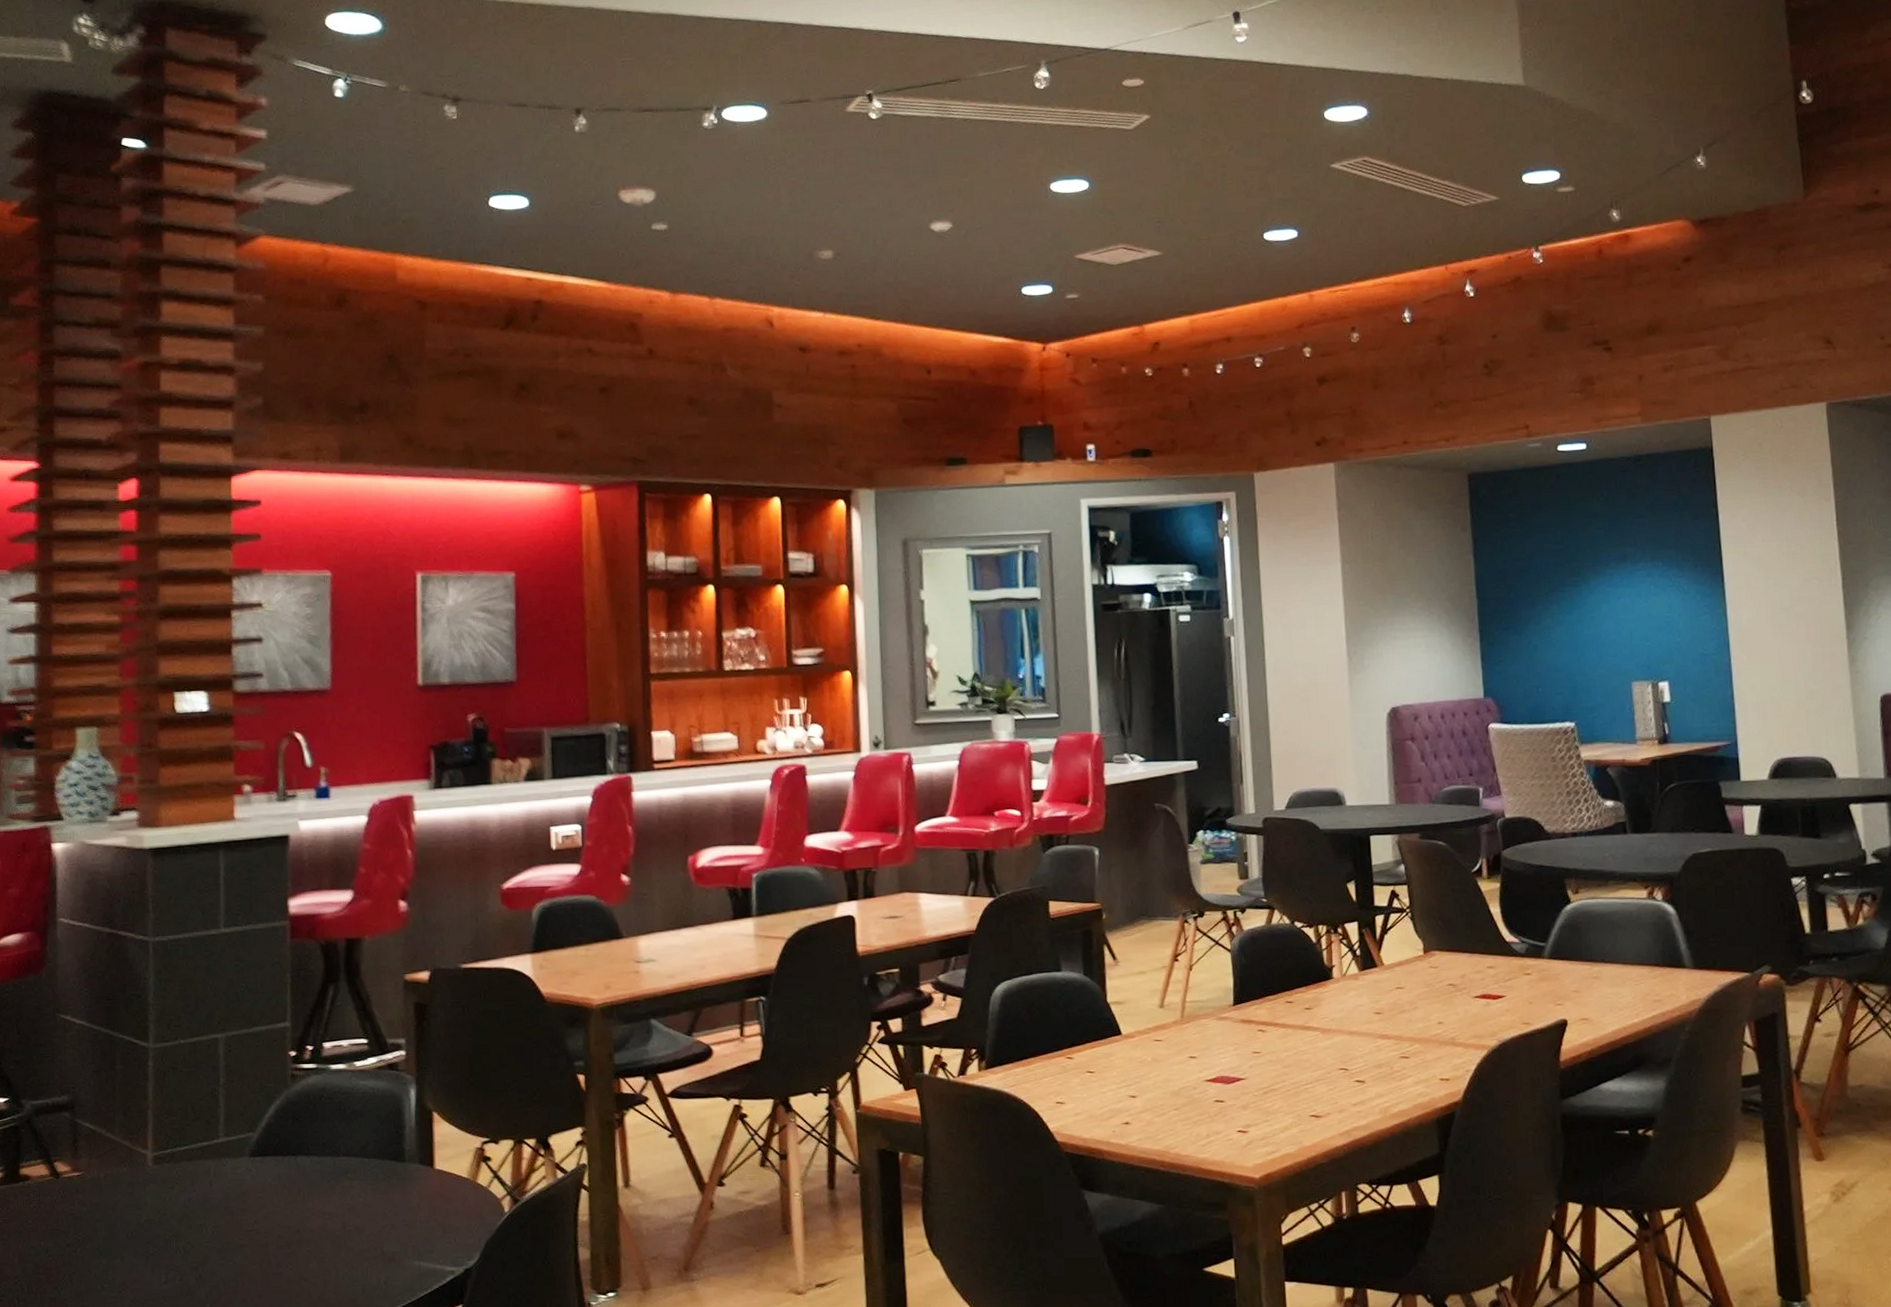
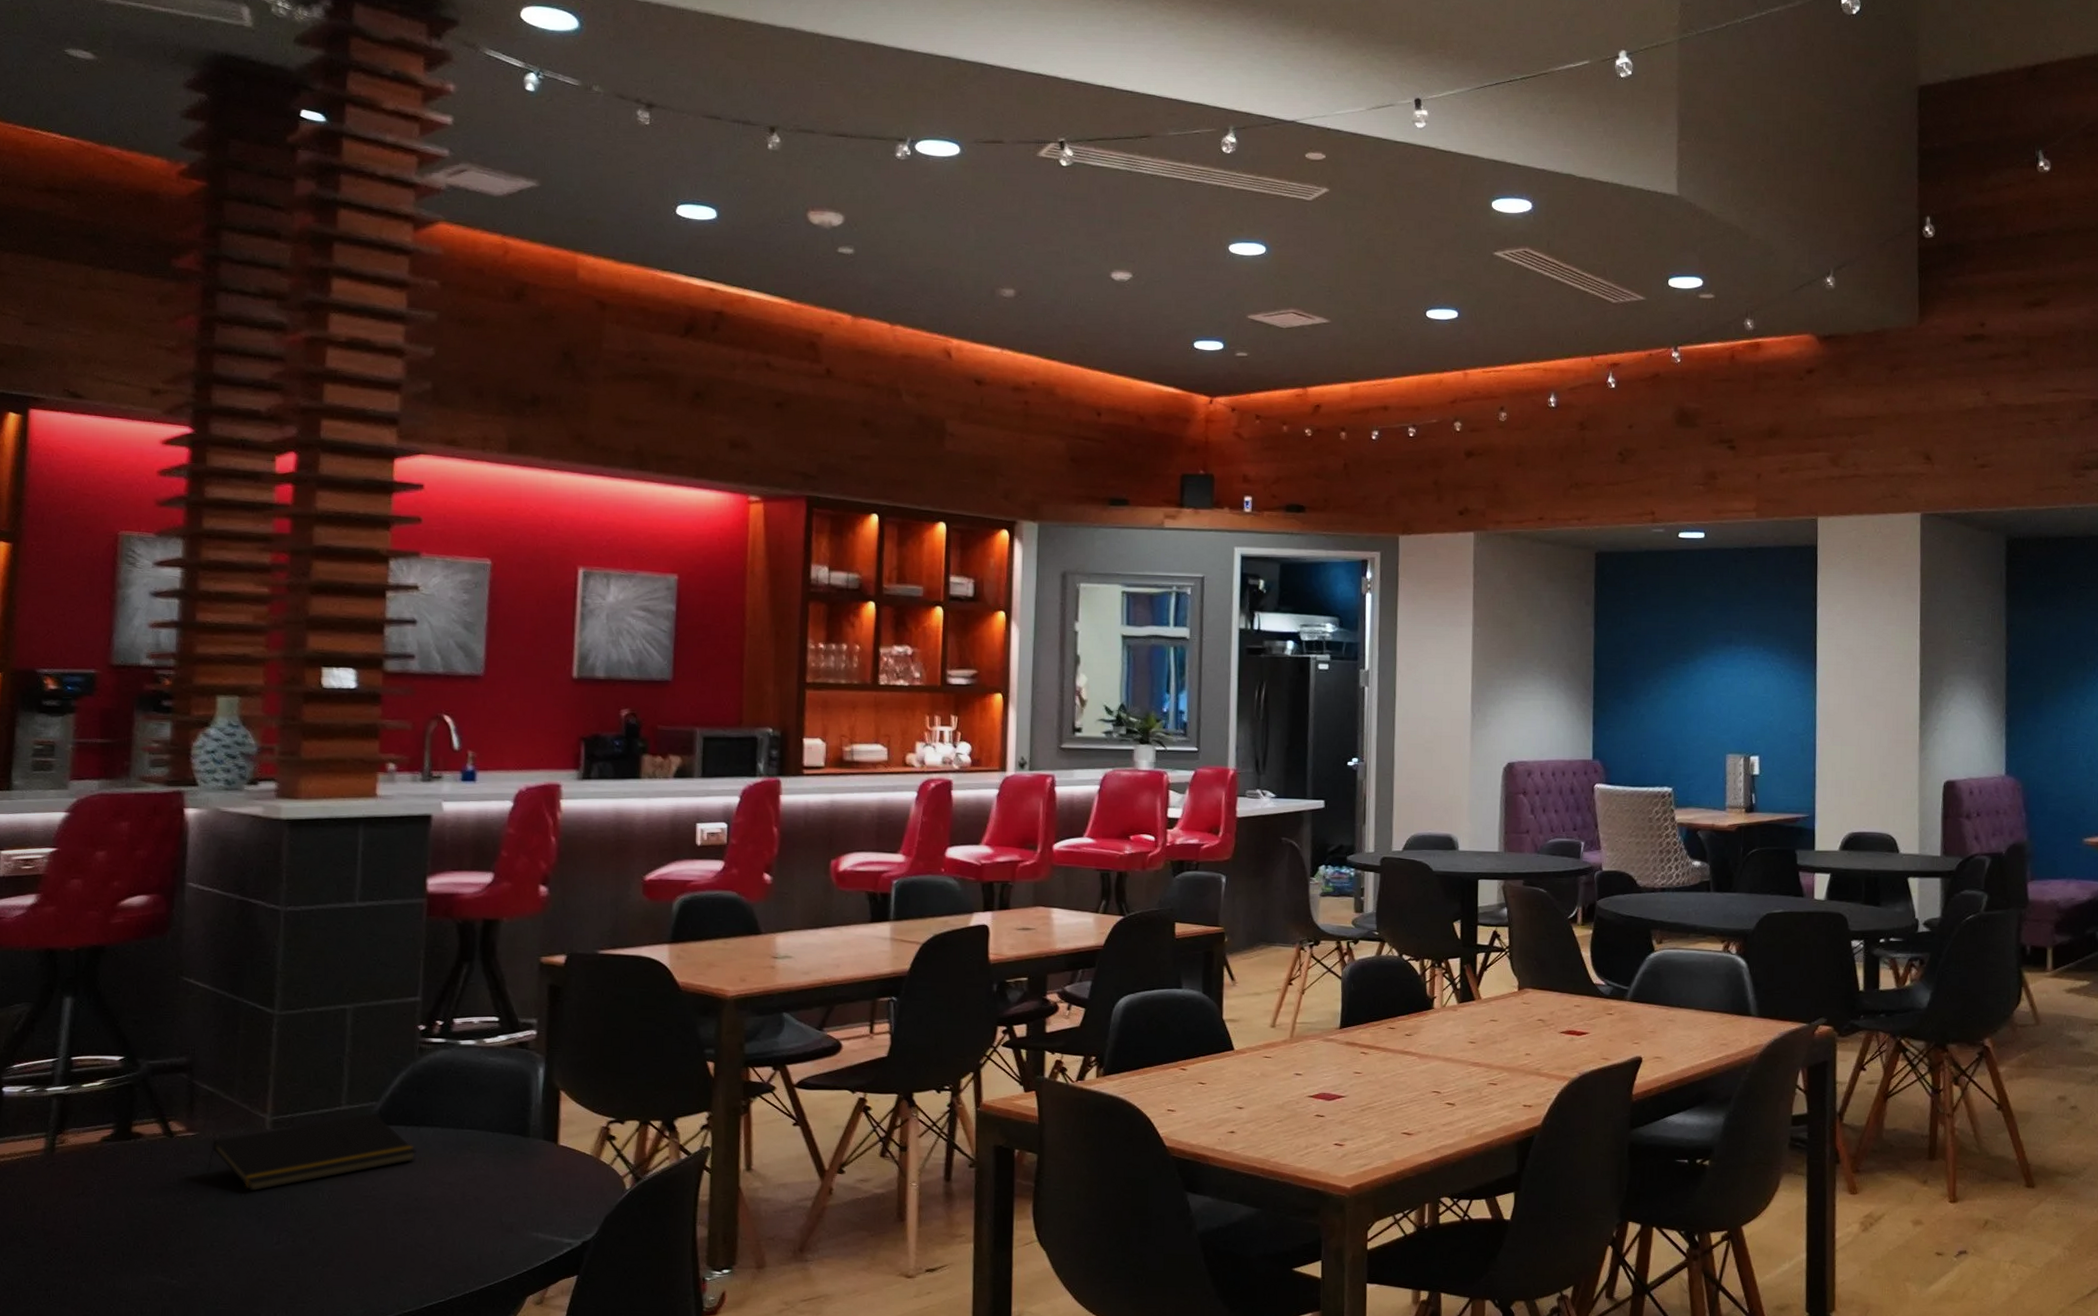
notepad: none [93,1144,295,1230] -> present [206,1112,416,1192]

